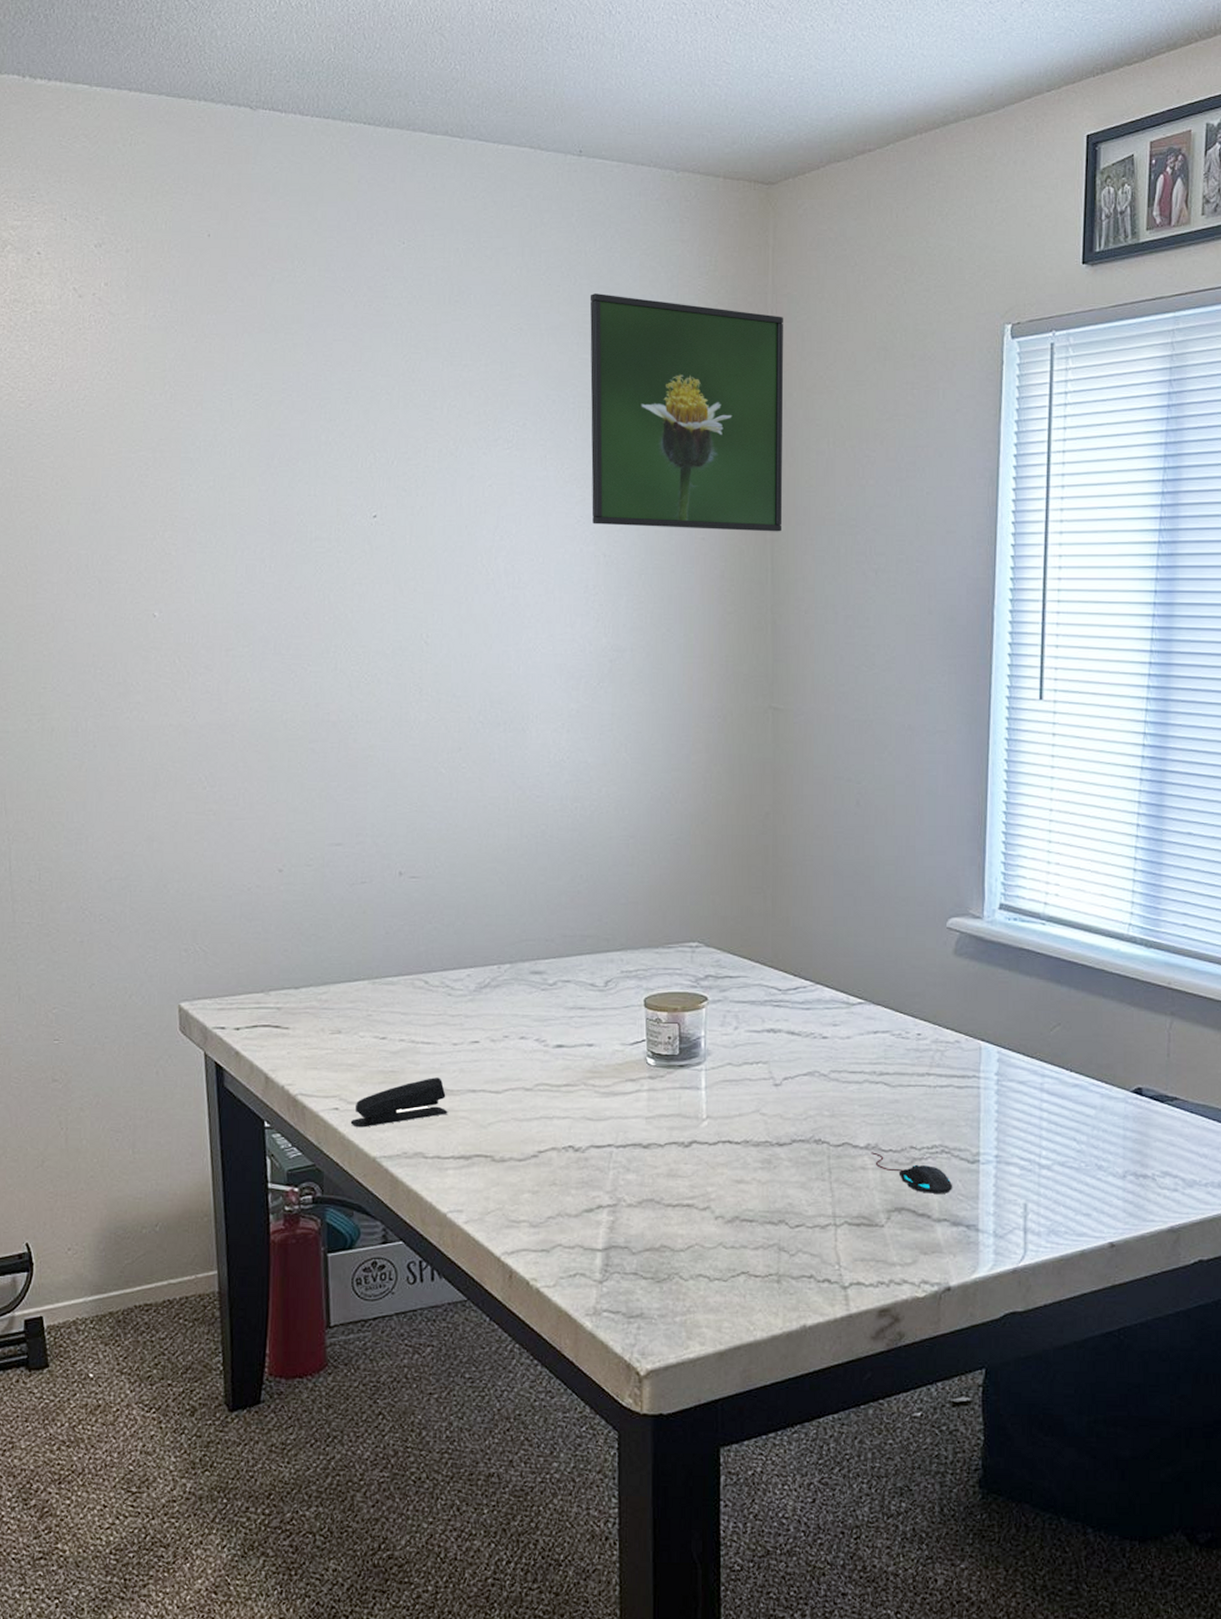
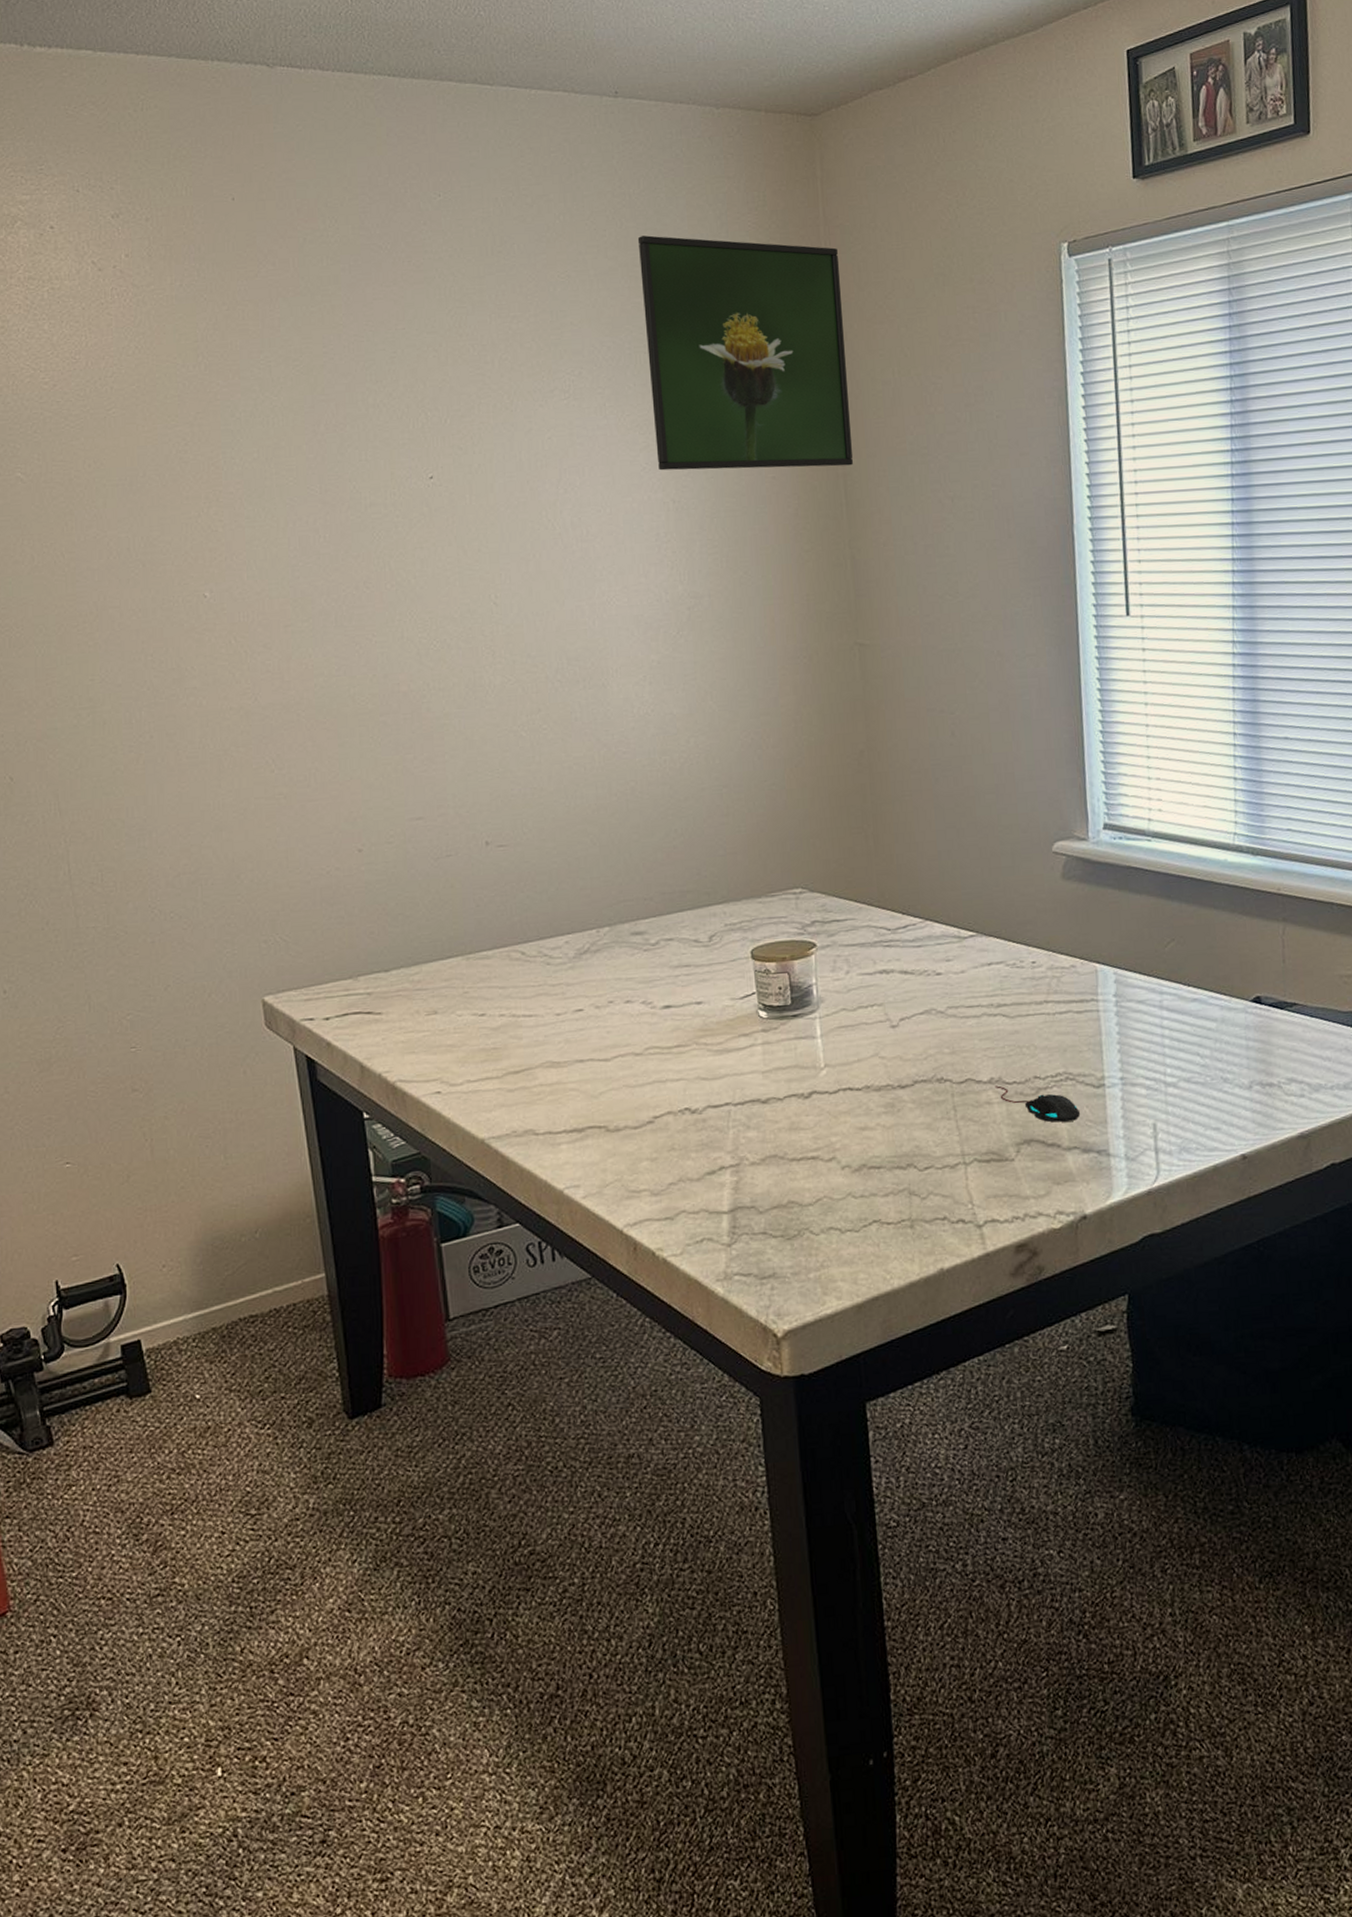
stapler: present [350,1077,448,1128] -> none [454,1050,556,1110]

